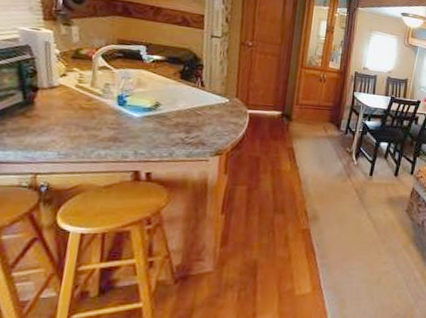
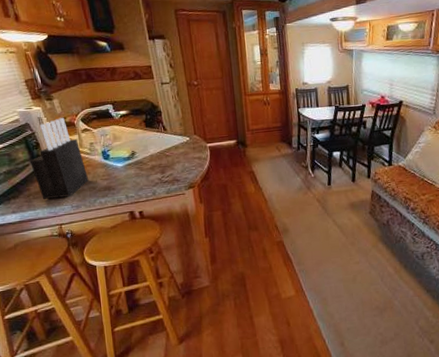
knife block: none [16,47,92,142] -> present [29,117,89,200]

